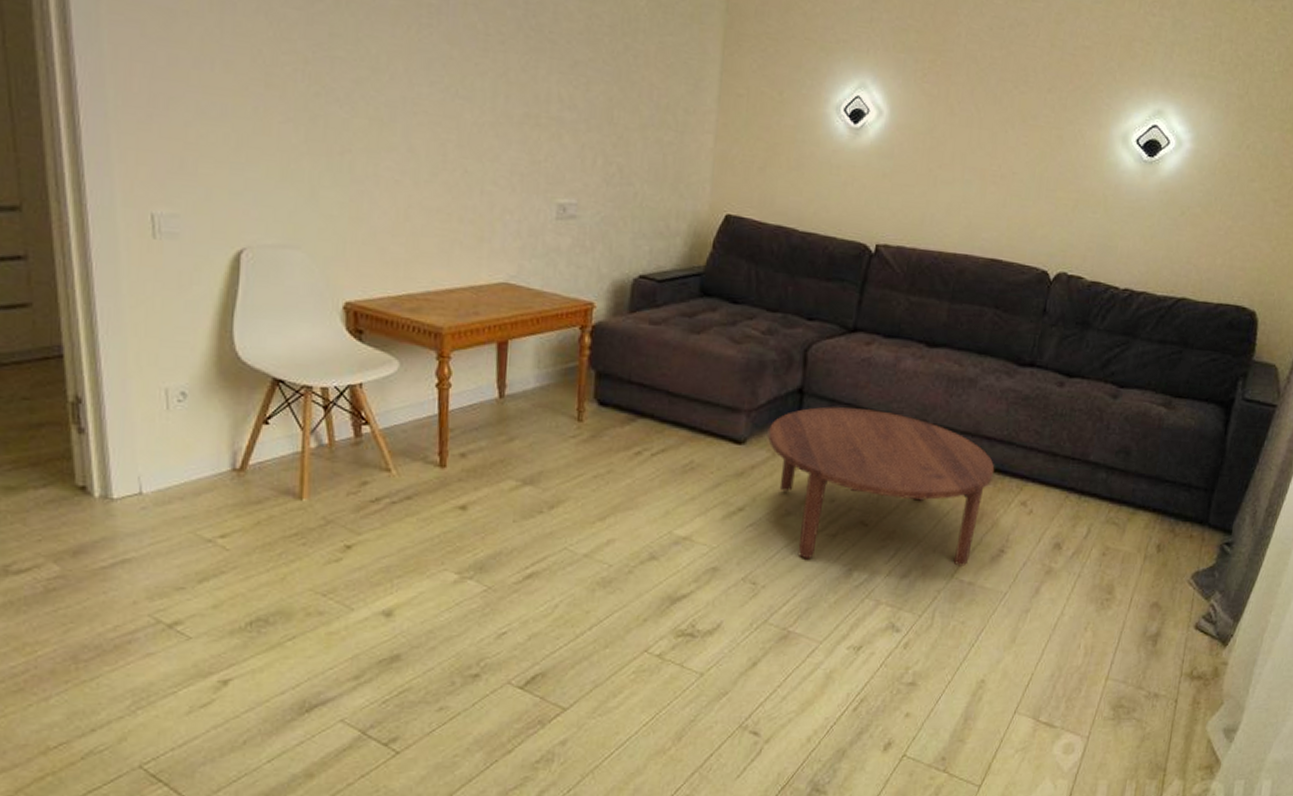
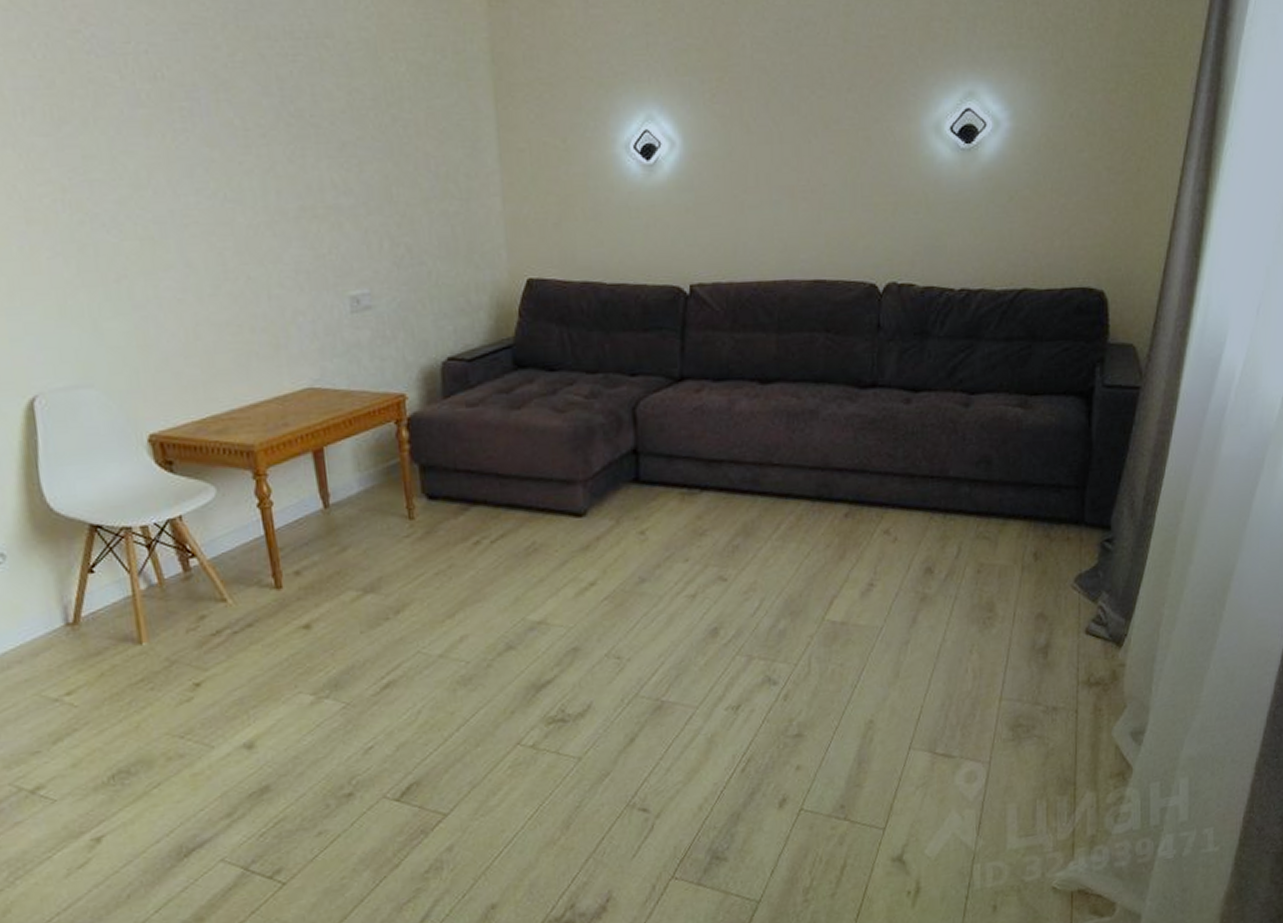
coffee table: present [768,406,995,566] -> none [609,458,851,625]

